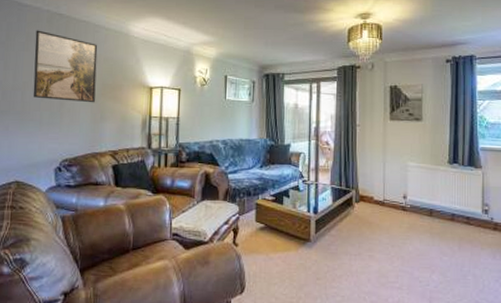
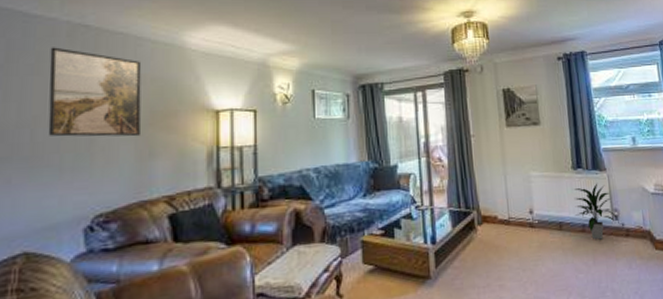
indoor plant: none [447,178,487,229] -> present [574,183,617,240]

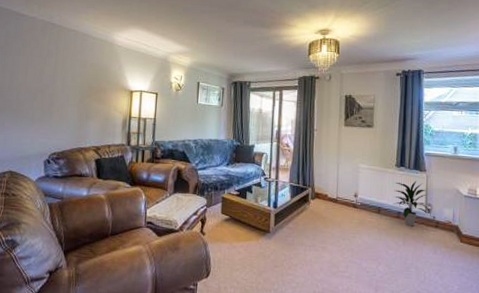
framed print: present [48,47,142,137] -> none [26,37,86,104]

